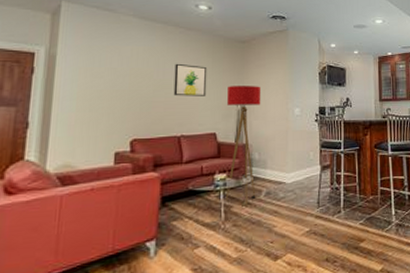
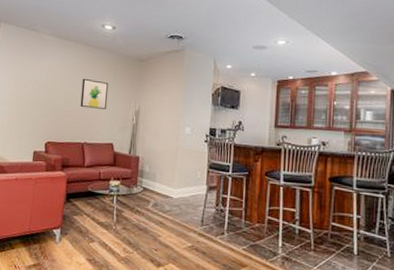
floor lamp: present [226,86,261,205] -> none [118,101,156,212]

